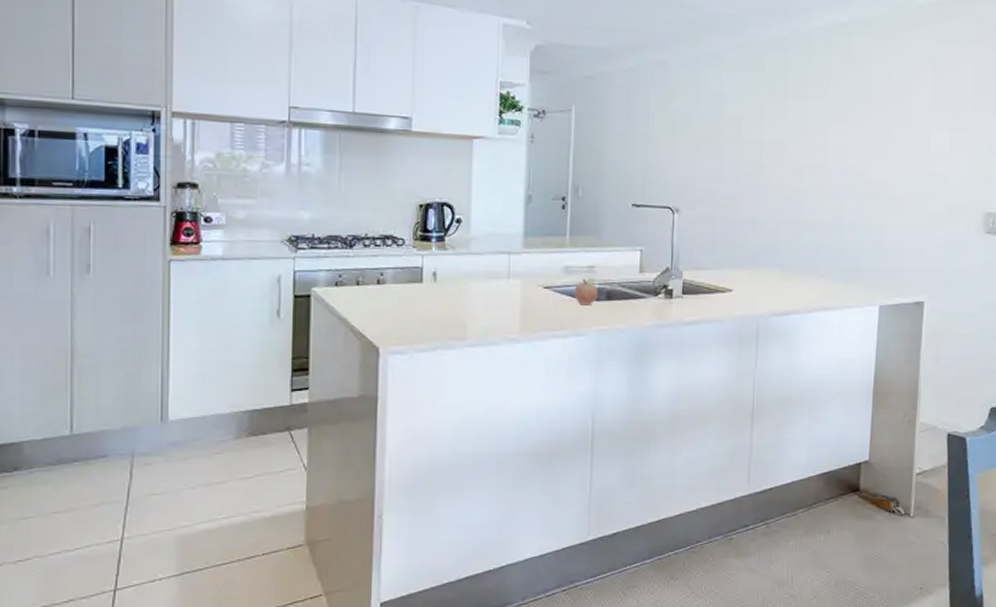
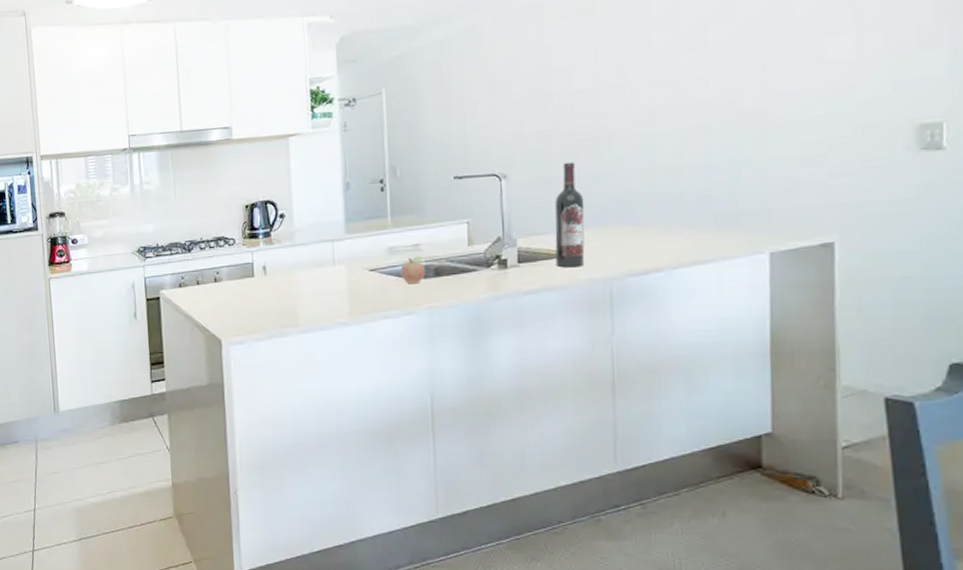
wine bottle: none [715,205,743,303] -> present [554,161,585,268]

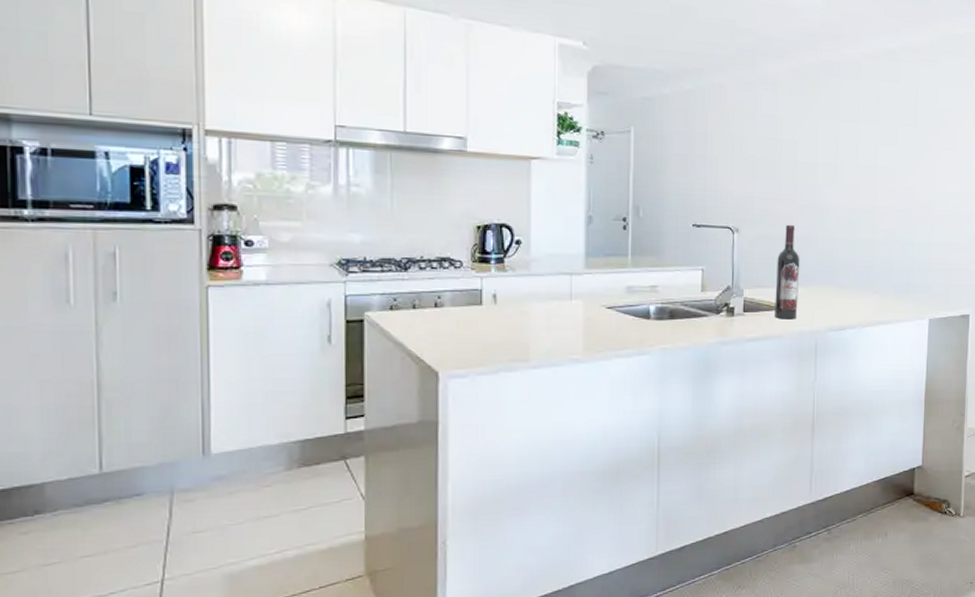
fruit: present [400,255,426,284] -> none [637,297,661,325]

